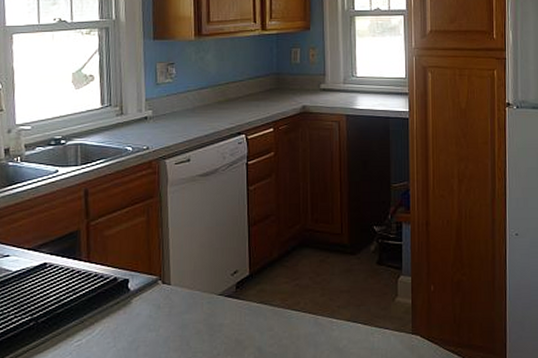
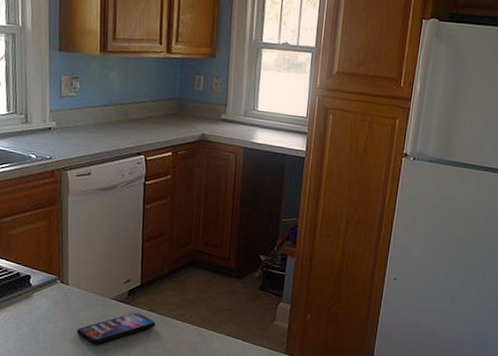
smartphone: none [181,307,268,350] -> present [76,312,156,344]

